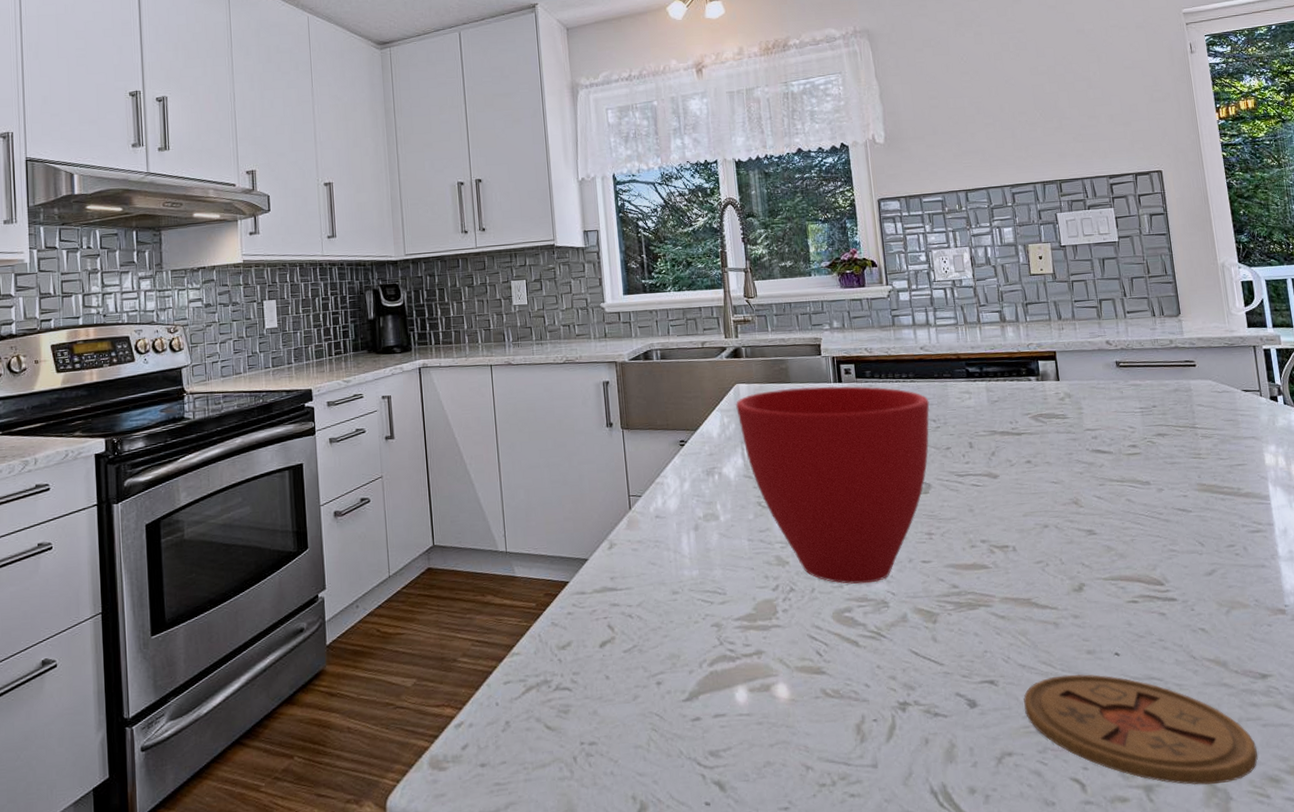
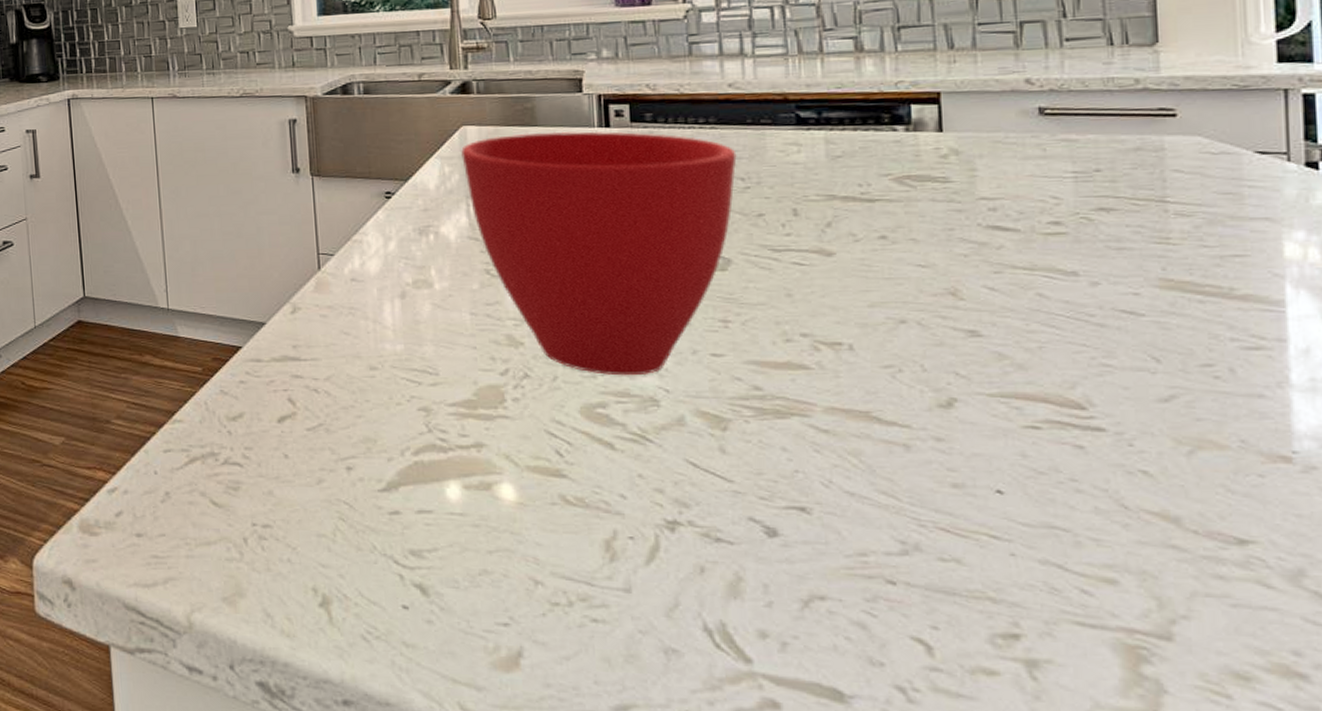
coaster: present [1023,674,1258,785] -> none [848,510,1217,671]

